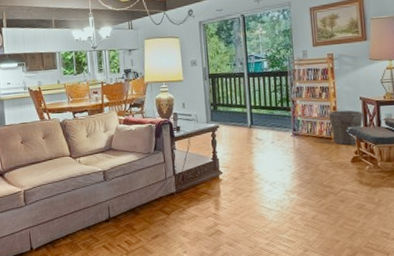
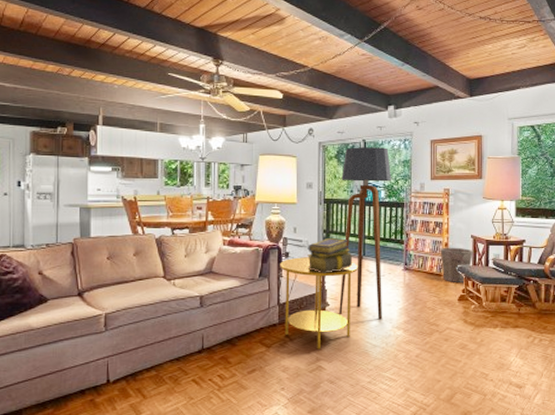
side table: none [172,130,247,215] -> present [280,257,358,349]
stack of books: none [197,110,242,144] -> present [307,238,353,273]
floor lamp: none [223,20,275,185] -> present [339,147,391,320]

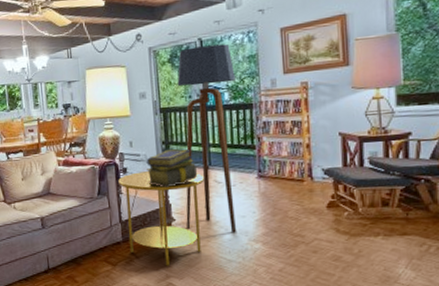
waste bin: present [440,247,473,284] -> none [300,147,343,189]

